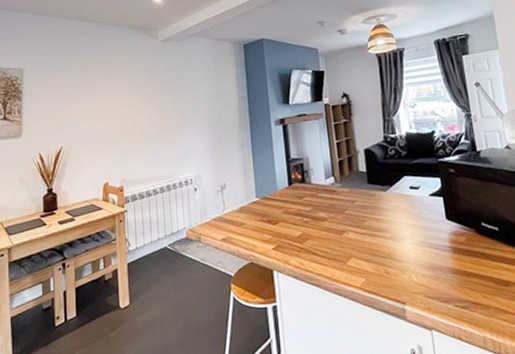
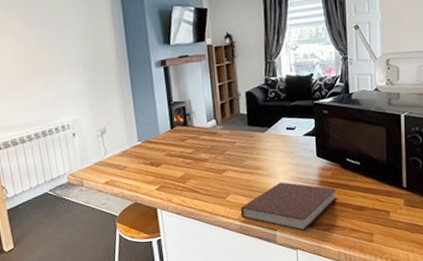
notebook: none [363,247,475,308] -> present [240,182,337,232]

